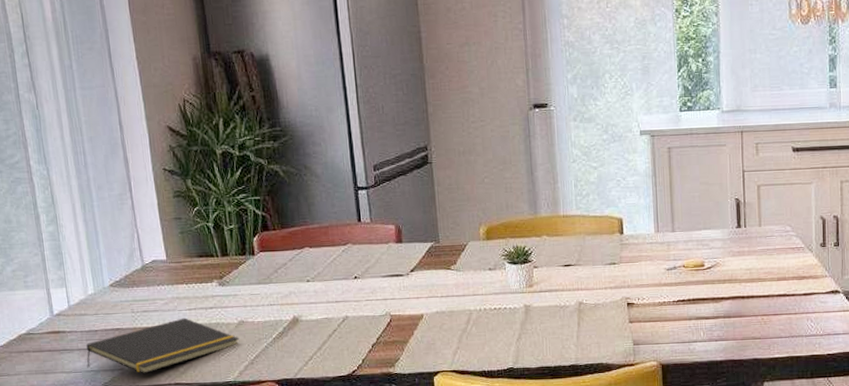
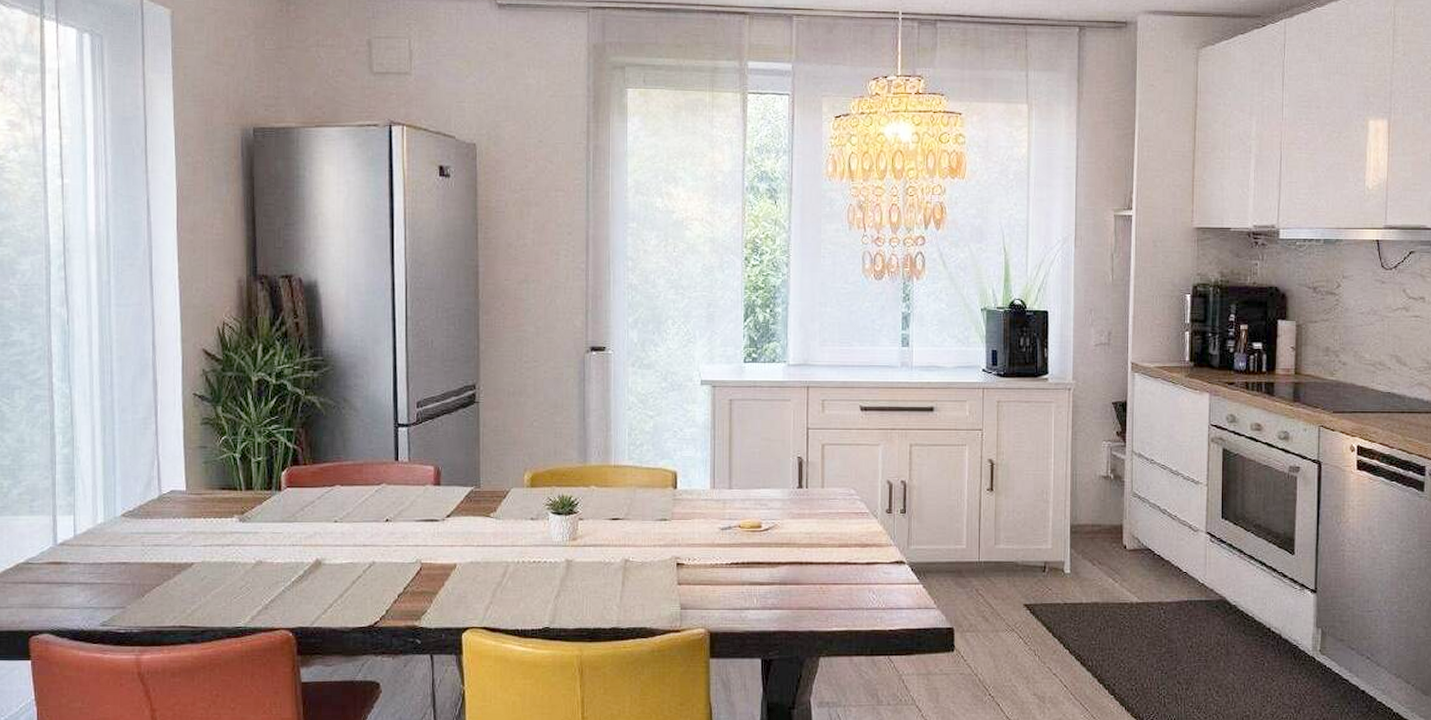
notepad: present [86,318,240,374] -> none [86,554,256,614]

